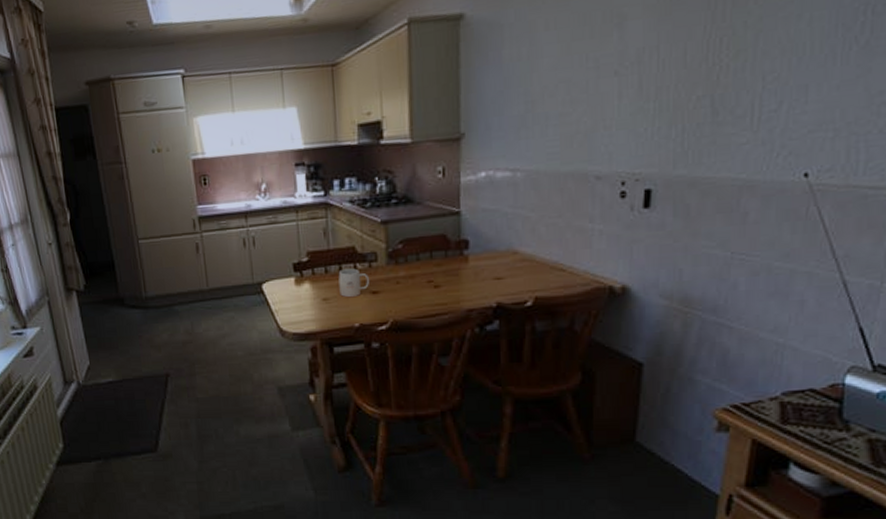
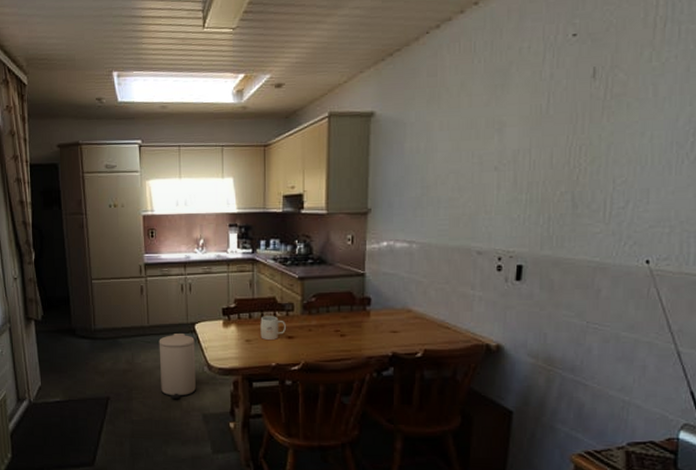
pedal bin: none [221,296,268,371] -> present [159,334,196,399]

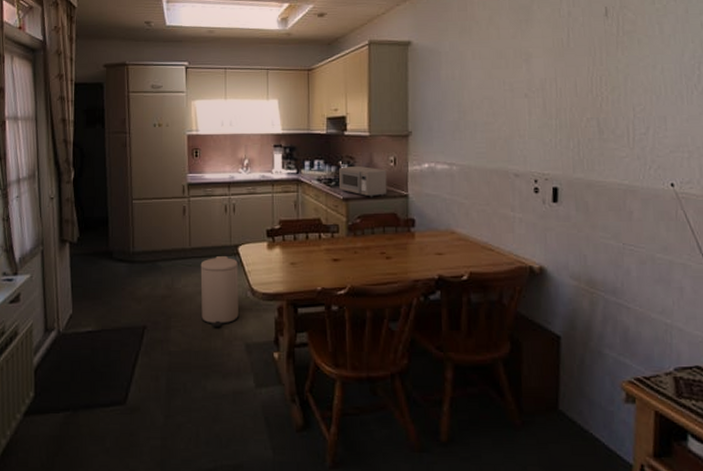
mug: present [260,316,287,341] -> none [305,238,332,264]
microwave: none [295,244,344,277] -> present [339,165,387,198]

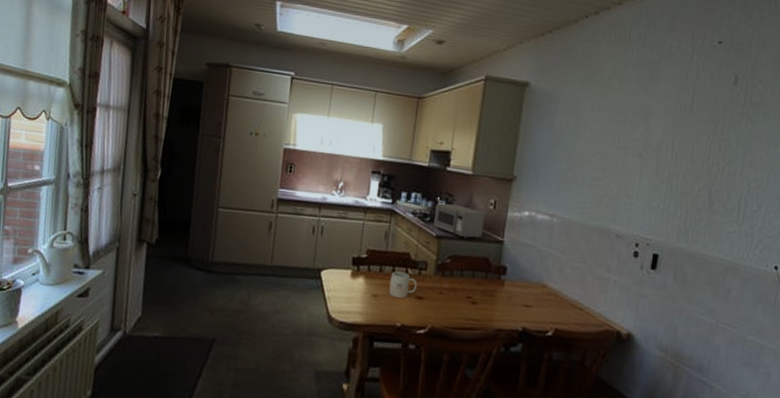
pedal bin: present [200,256,238,327] -> none [274,277,319,350]
mug: none [305,238,332,264] -> present [388,271,418,299]

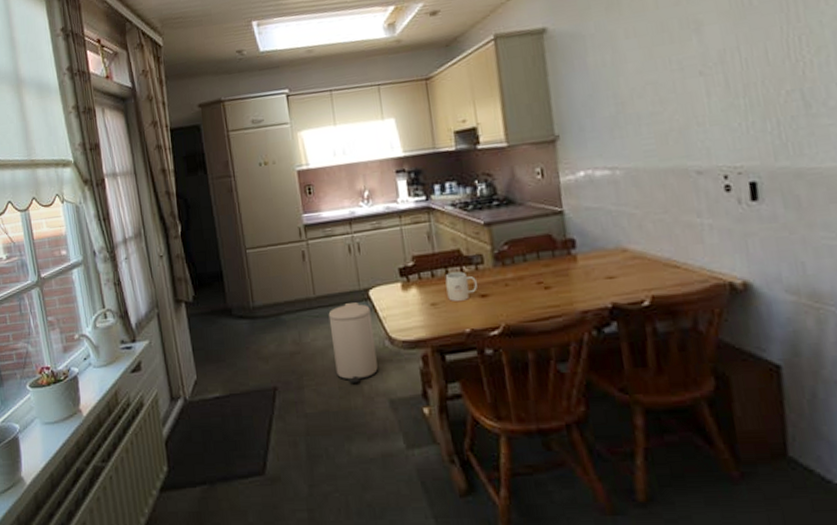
pedal bin: none [274,277,319,350] -> present [328,302,378,383]
microwave: present [434,203,485,240] -> none [475,183,538,220]

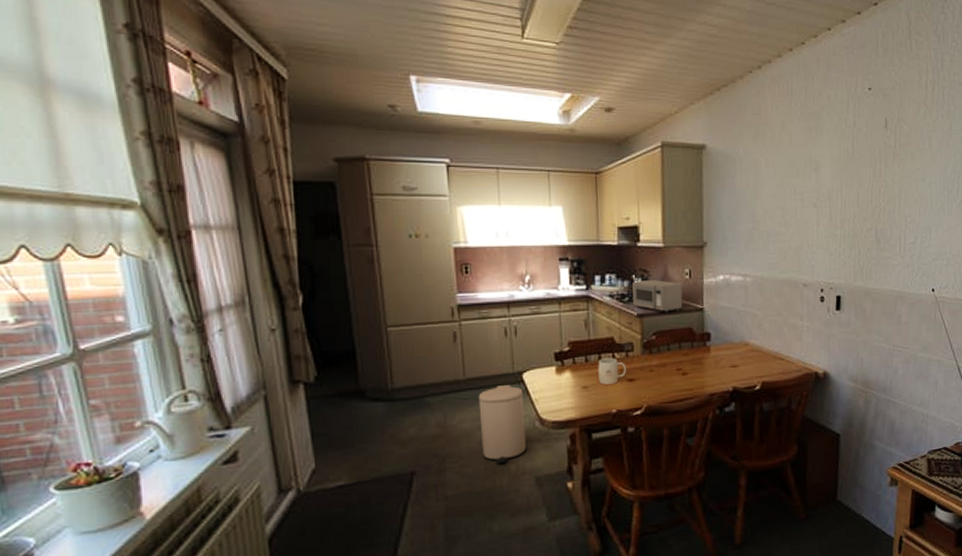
microwave: none [475,183,538,220] -> present [632,279,683,313]

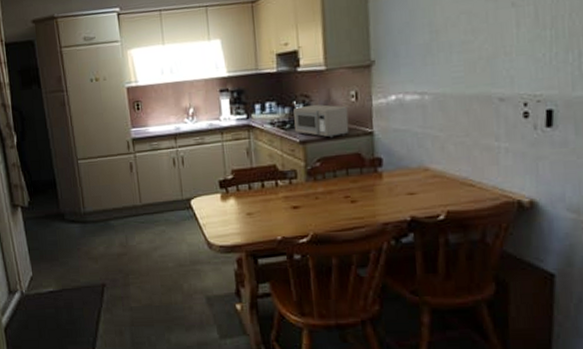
pedal bin: present [478,385,526,464] -> none [153,211,197,282]
mug: present [598,358,627,386] -> none [261,185,291,213]

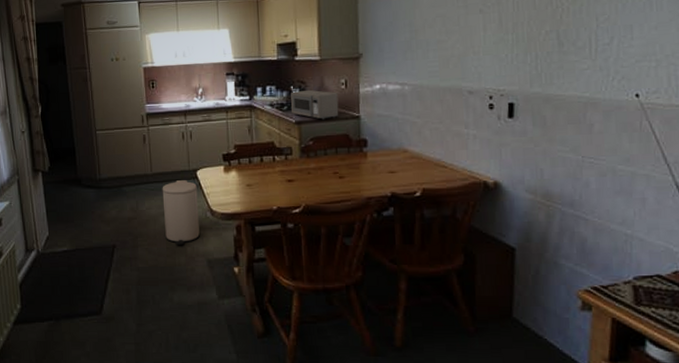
pedal bin: none [153,211,197,282] -> present [162,180,200,245]

